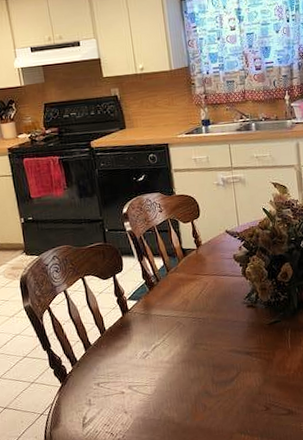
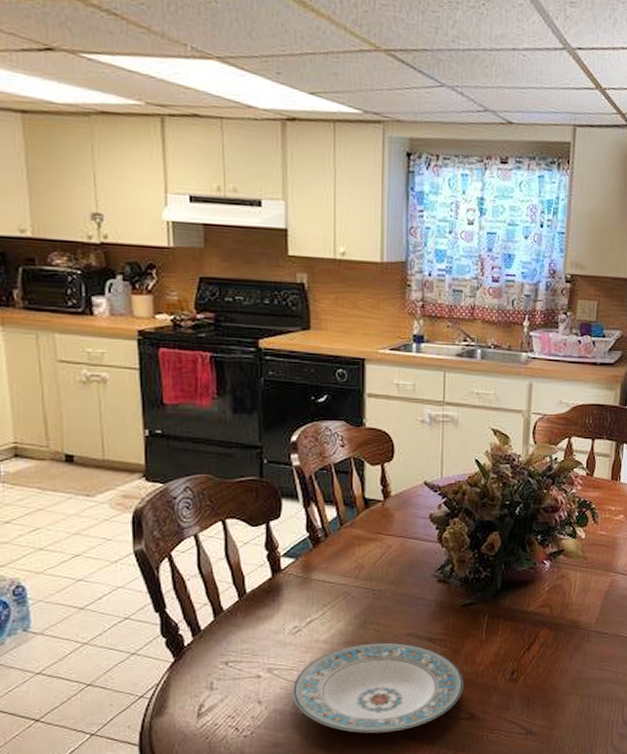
plate: none [148,358,280,431] -> present [293,642,464,734]

